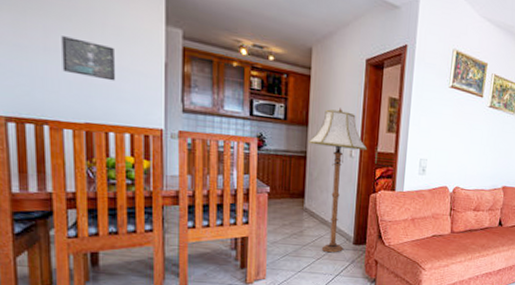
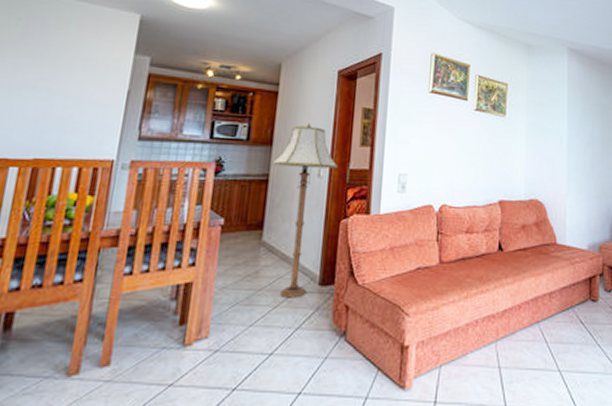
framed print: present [61,36,116,81] -> none [22,72,79,113]

